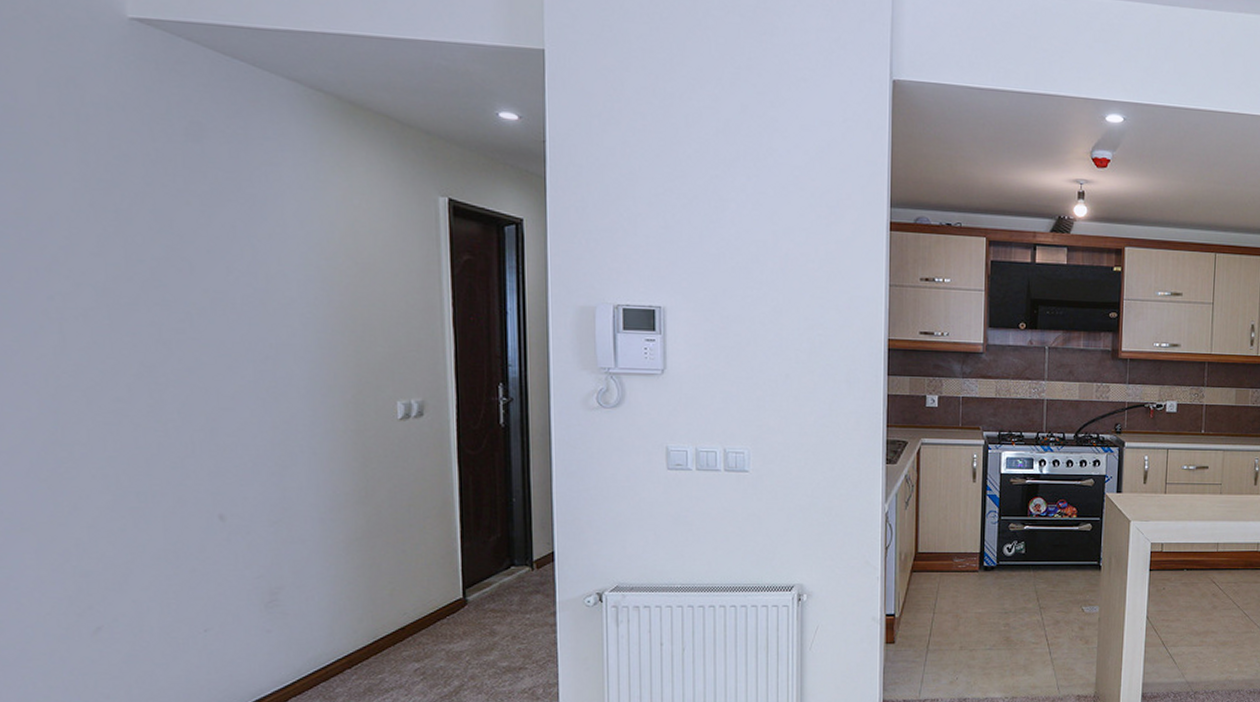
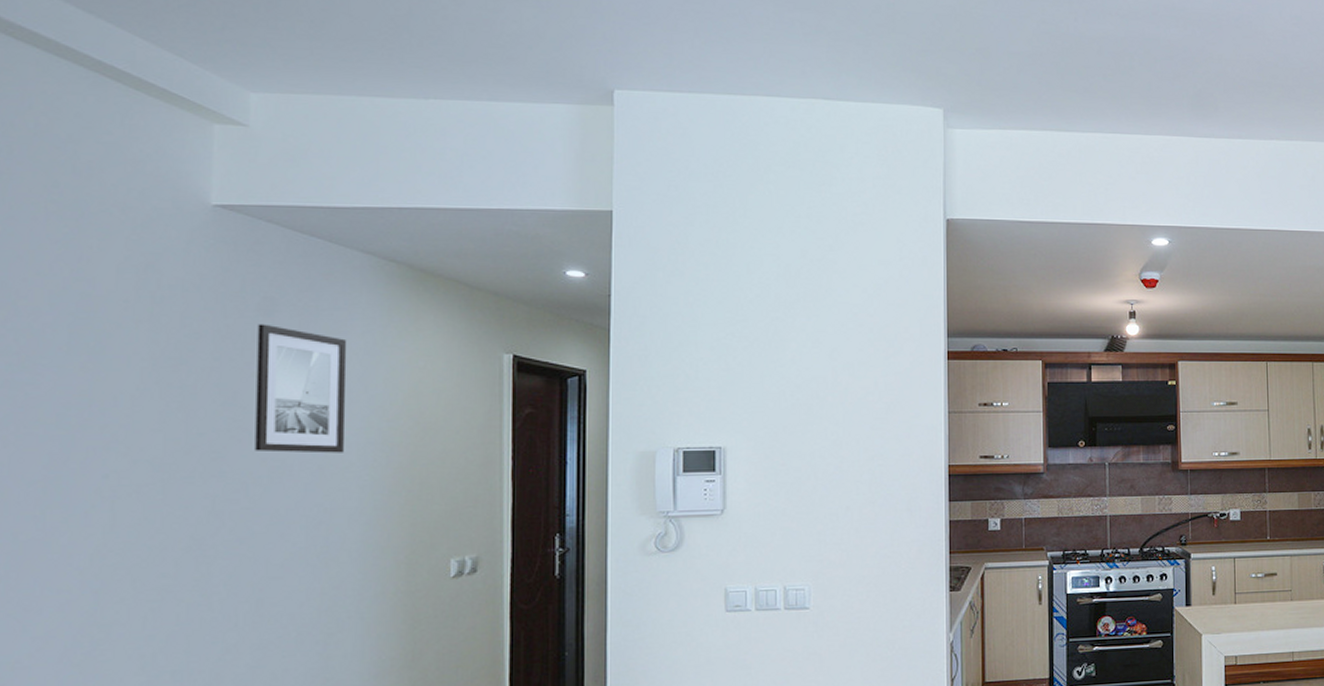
wall art: none [187,149,284,289] -> present [255,324,347,454]

